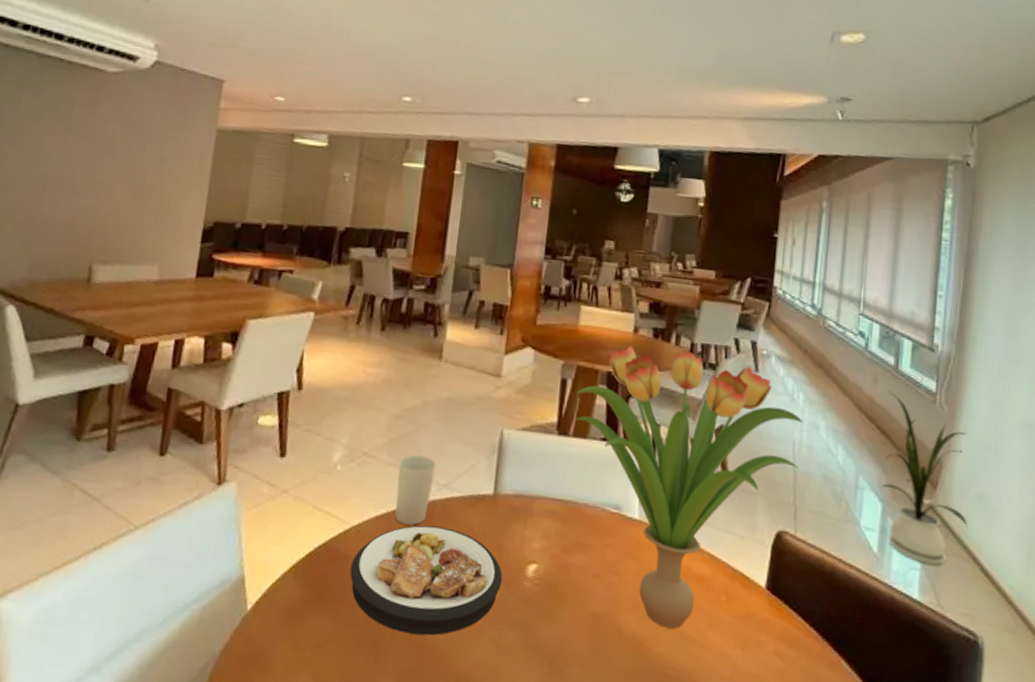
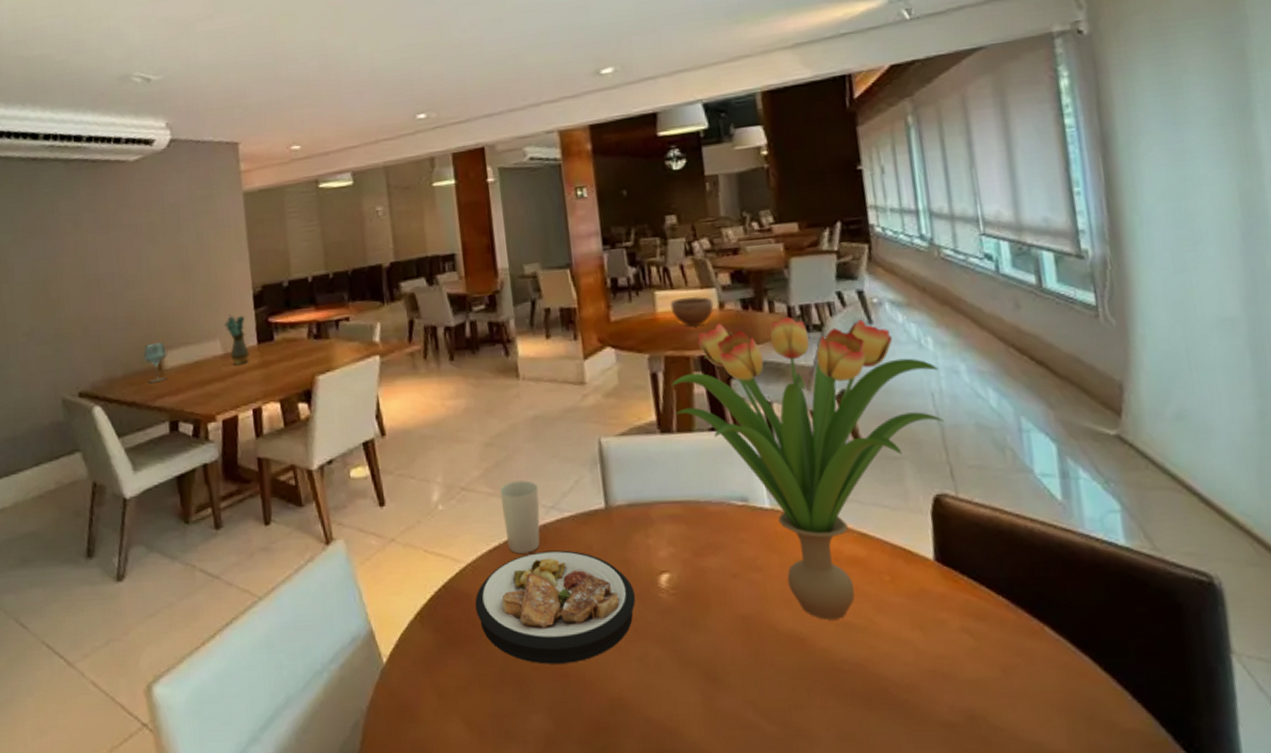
wine glass: none [72,254,100,295] -> present [143,342,168,384]
vase: none [165,243,189,296] -> present [224,315,250,366]
bowl: none [591,316,630,344] -> present [670,296,714,326]
house plant: present [880,390,967,565] -> none [1035,314,1170,505]

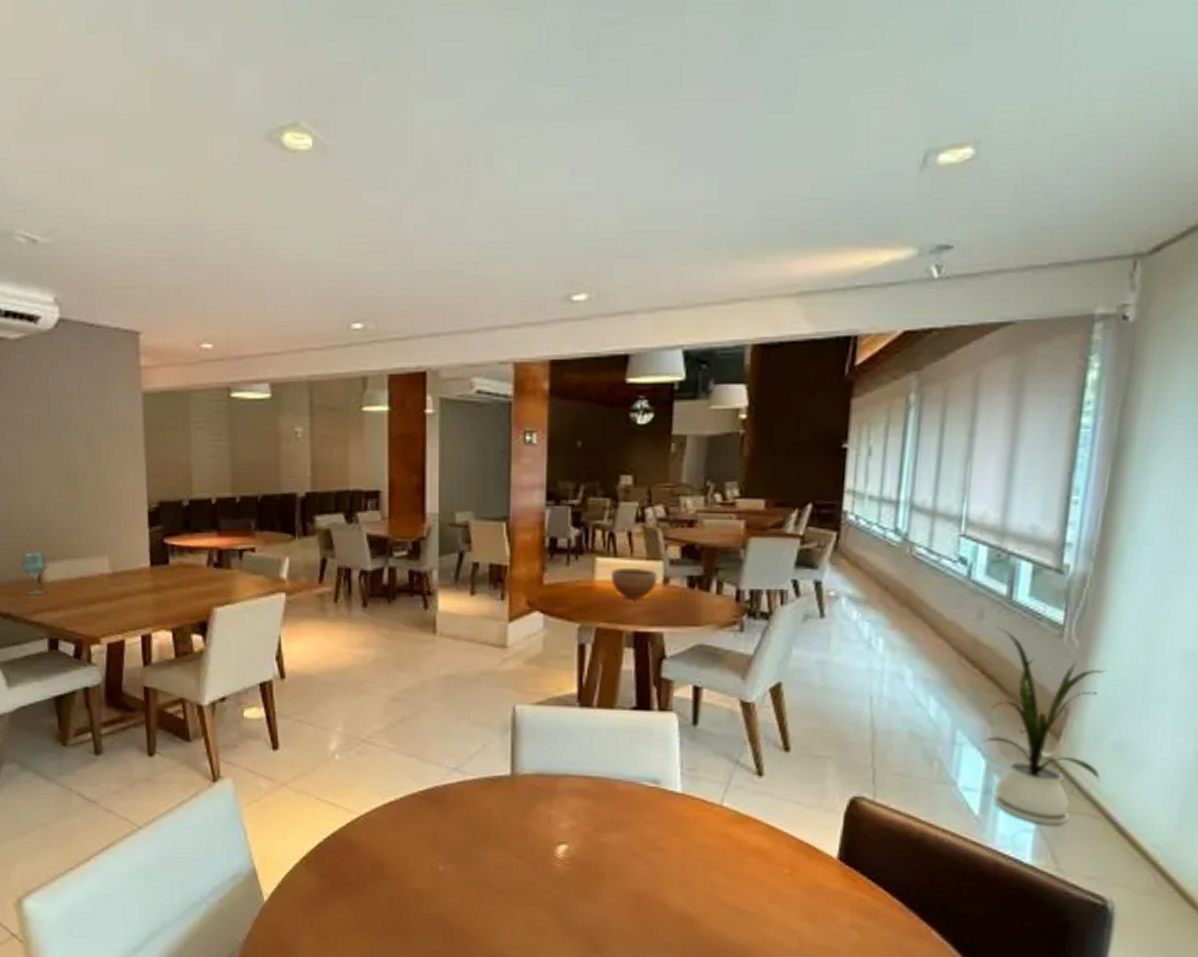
vase: present [224,315,250,366] -> none [114,530,141,588]
plate: present [475,550,636,664] -> none [364,810,530,919]
cup: present [499,480,541,554] -> none [401,739,444,811]
flower arrangement: present [671,317,944,620] -> none [598,600,883,904]
house plant: none [1035,314,1170,505] -> present [984,627,1105,826]

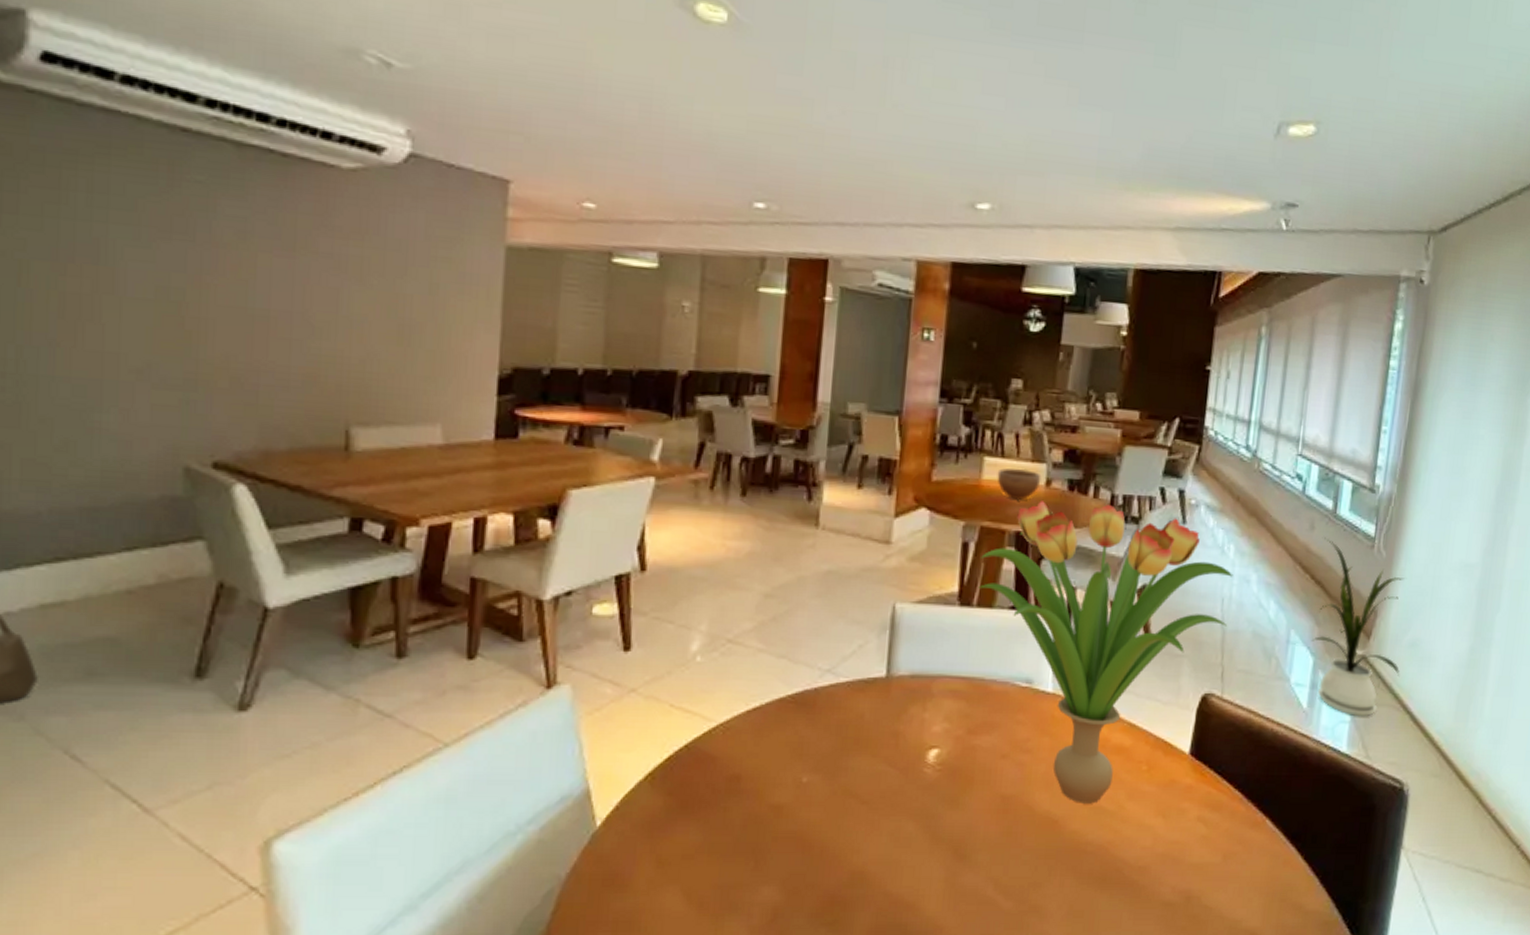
wine glass: present [21,552,48,596] -> none [323,414,361,467]
flower arrangement: none [598,600,883,904] -> present [978,501,1233,804]

